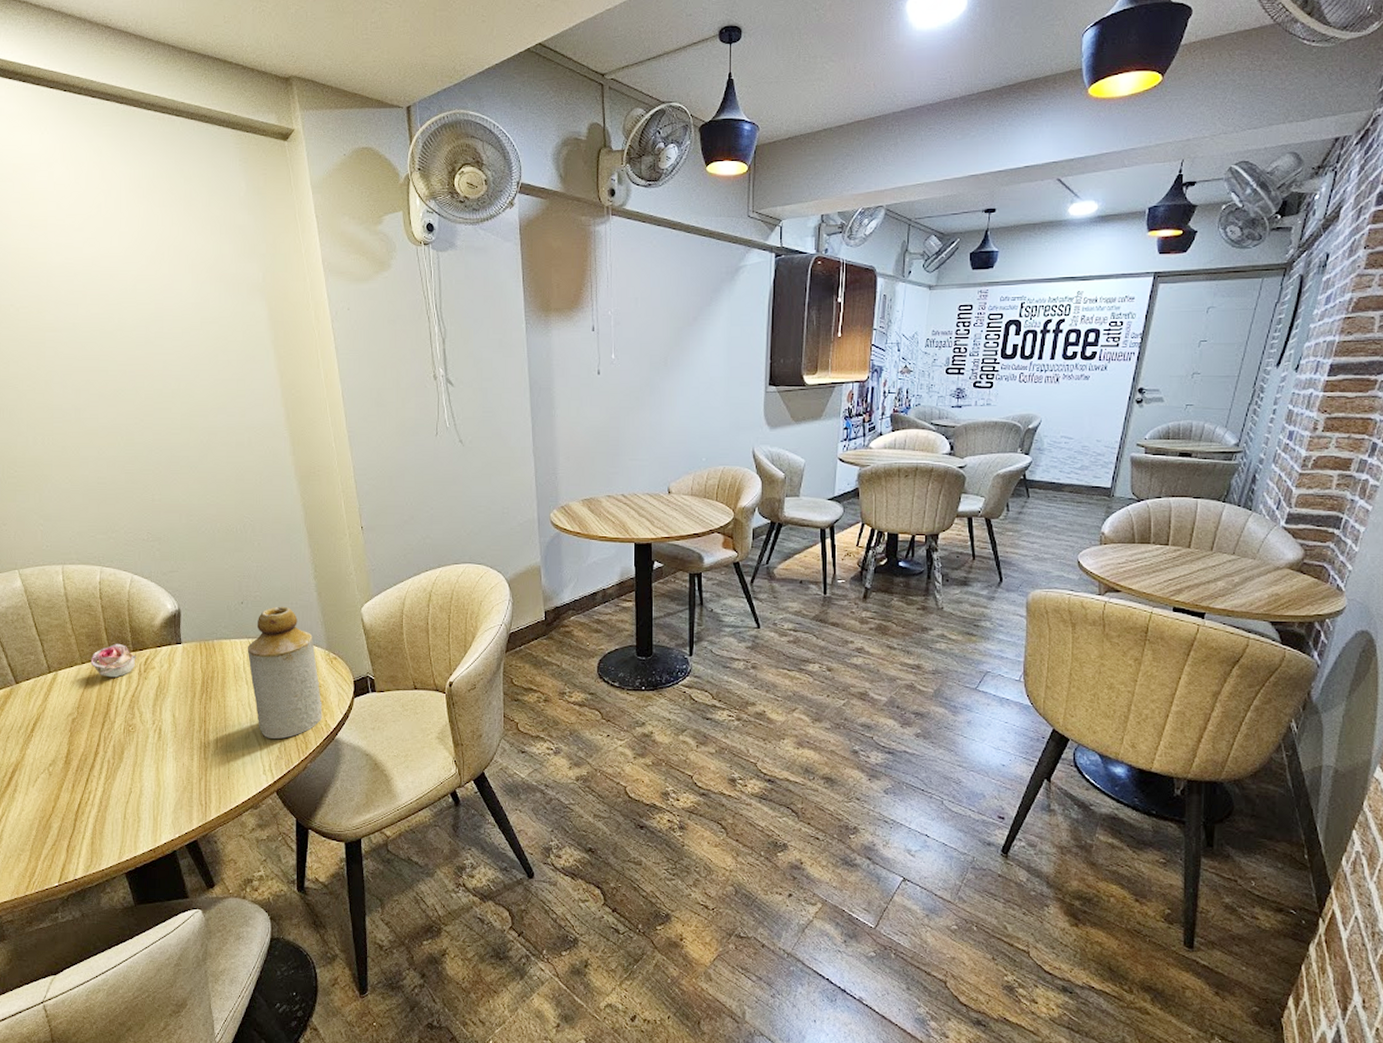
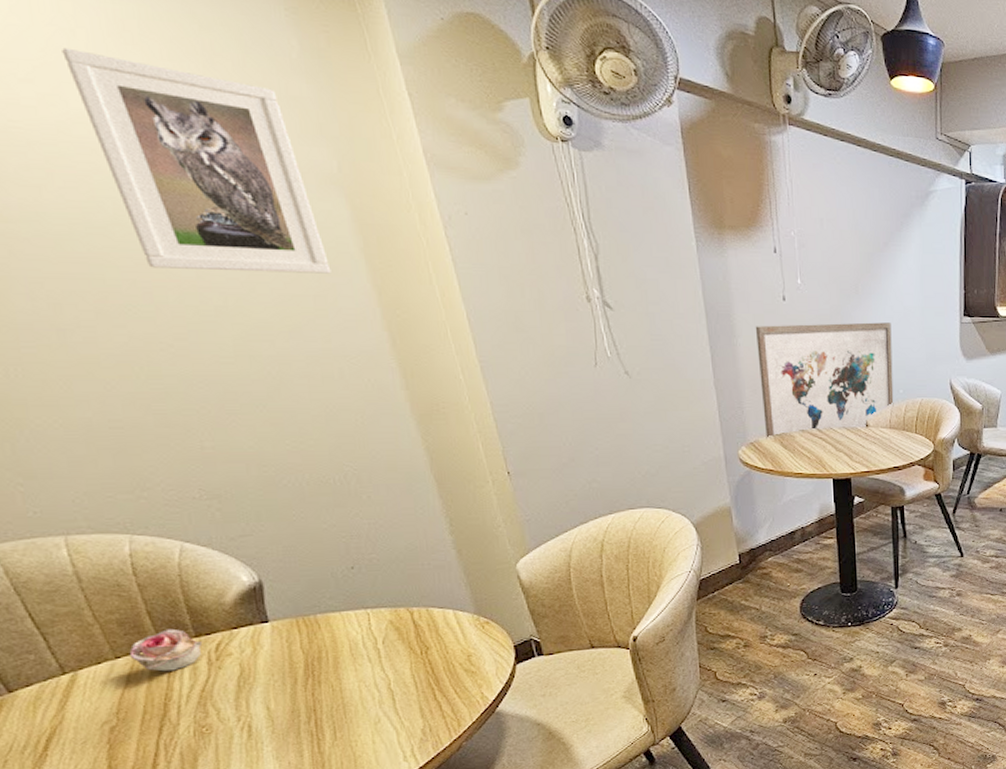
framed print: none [101,204,251,362] -> present [62,47,332,274]
bottle: present [247,606,322,739] -> none [365,568,477,720]
wall art: none [571,393,697,504] -> present [755,322,894,440]

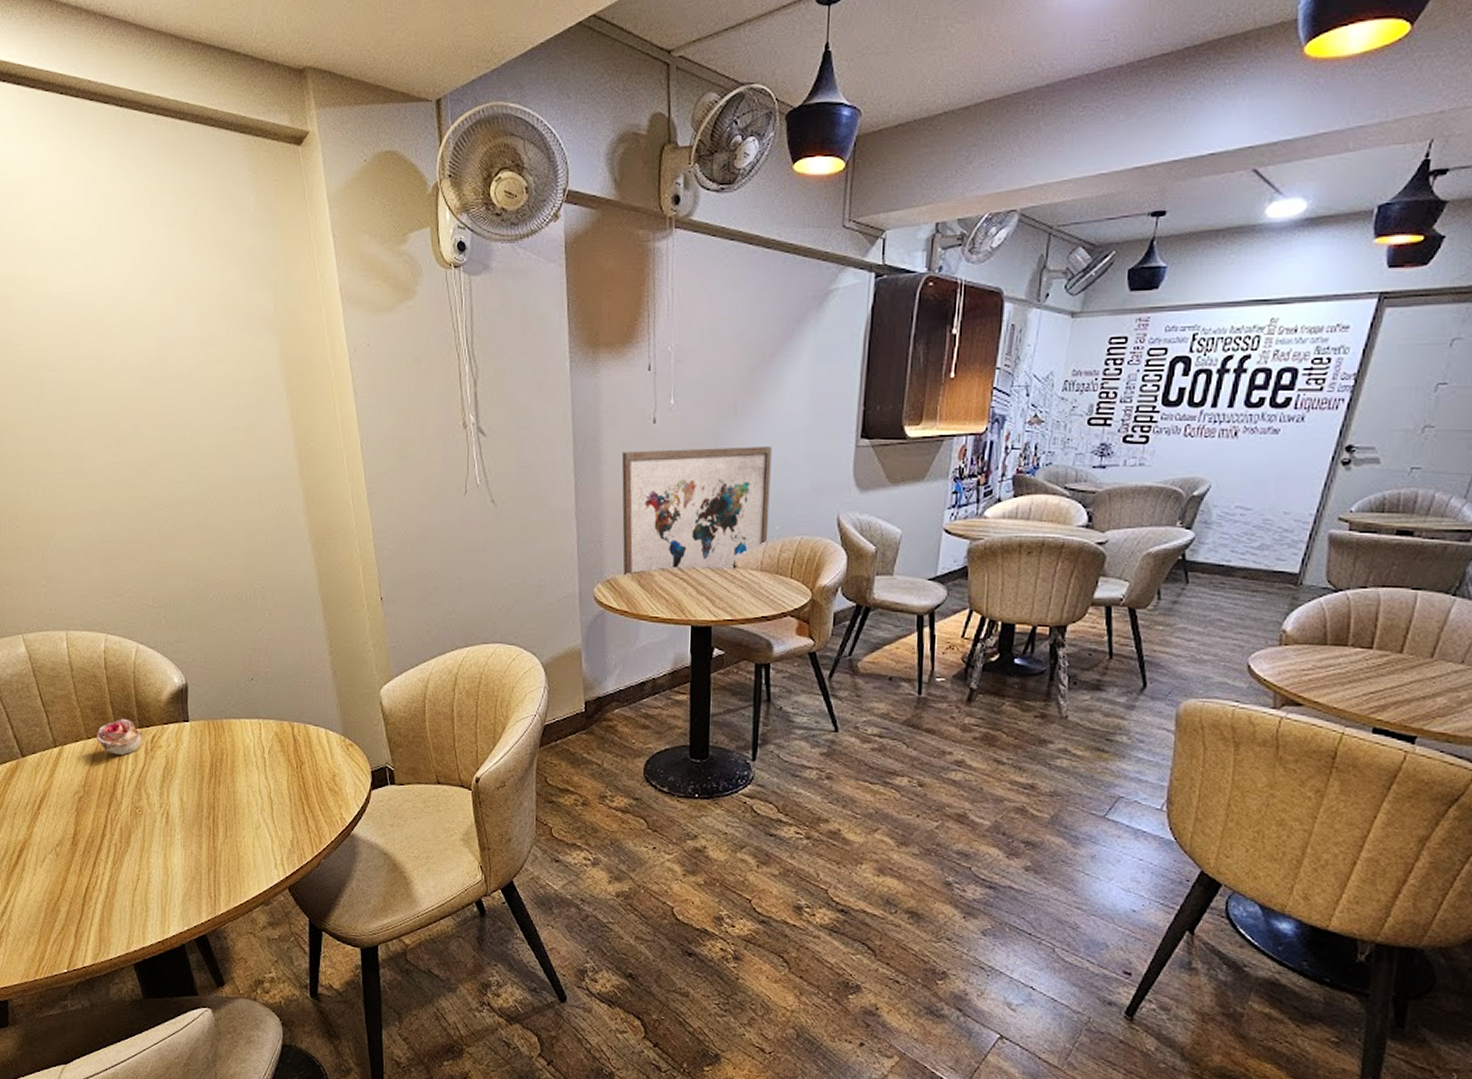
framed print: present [62,47,332,274] -> none [101,224,261,406]

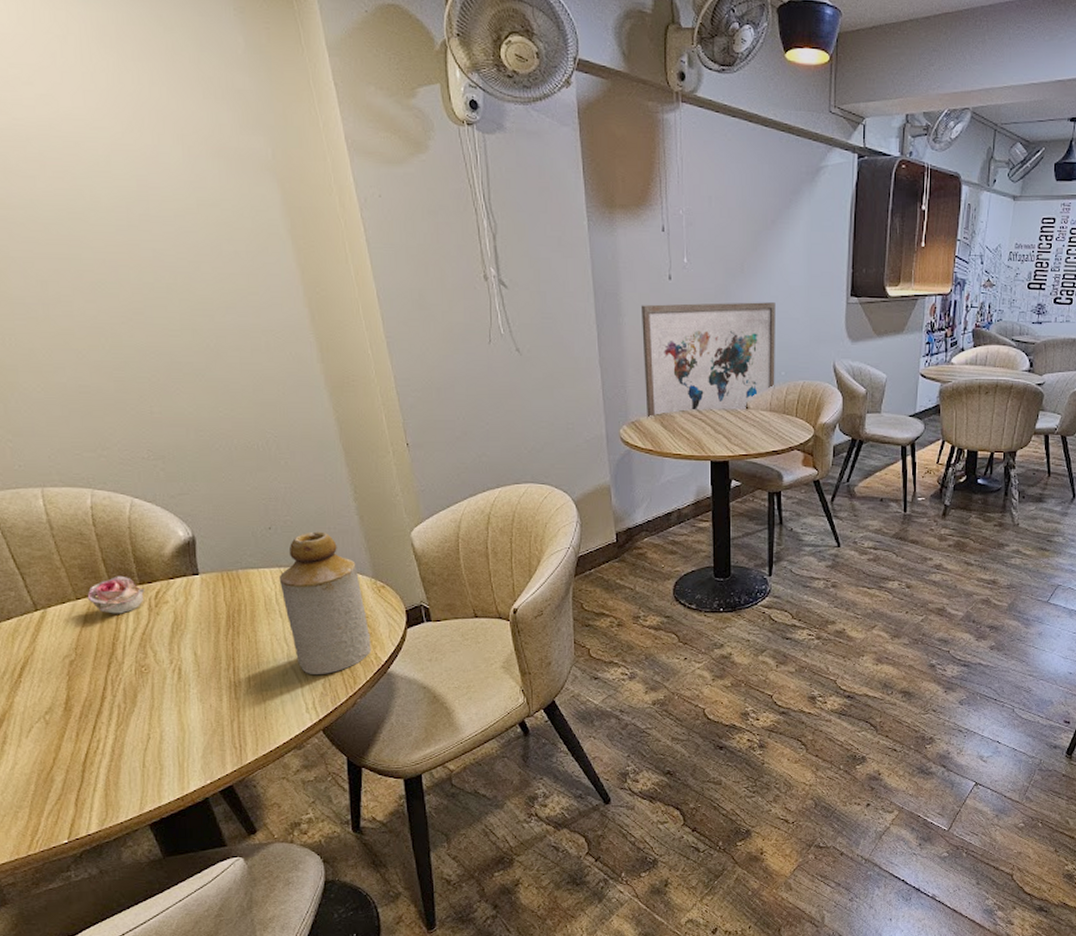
bottle: none [257,684,338,831] -> present [279,531,371,674]

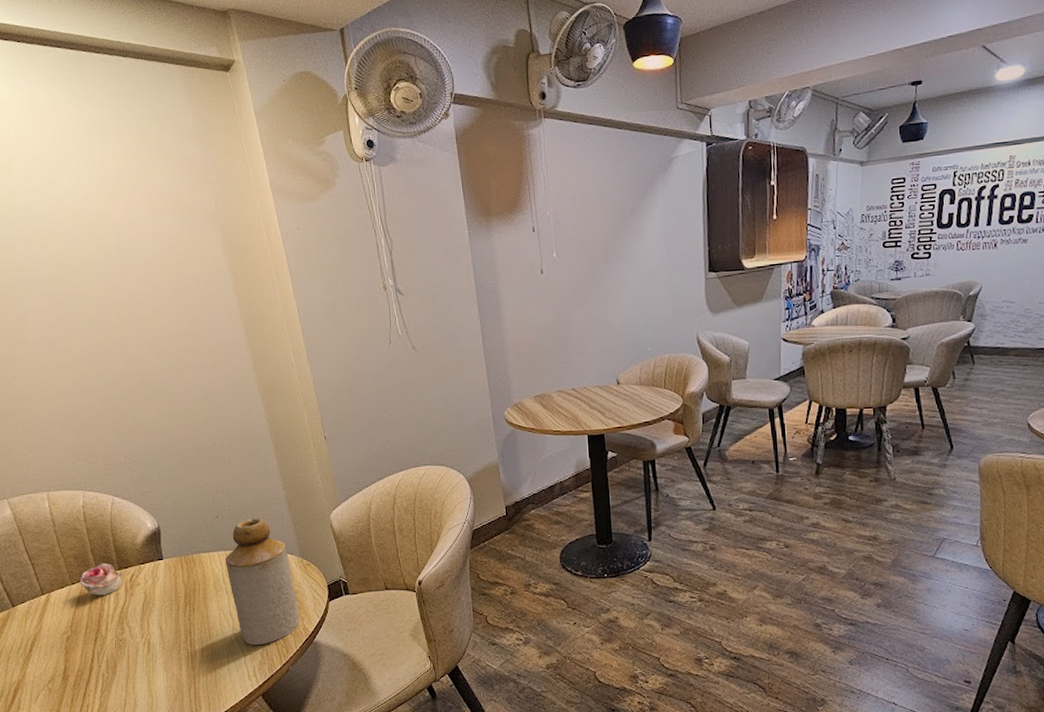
wall art: present [640,302,776,419] -> none [517,285,643,401]

